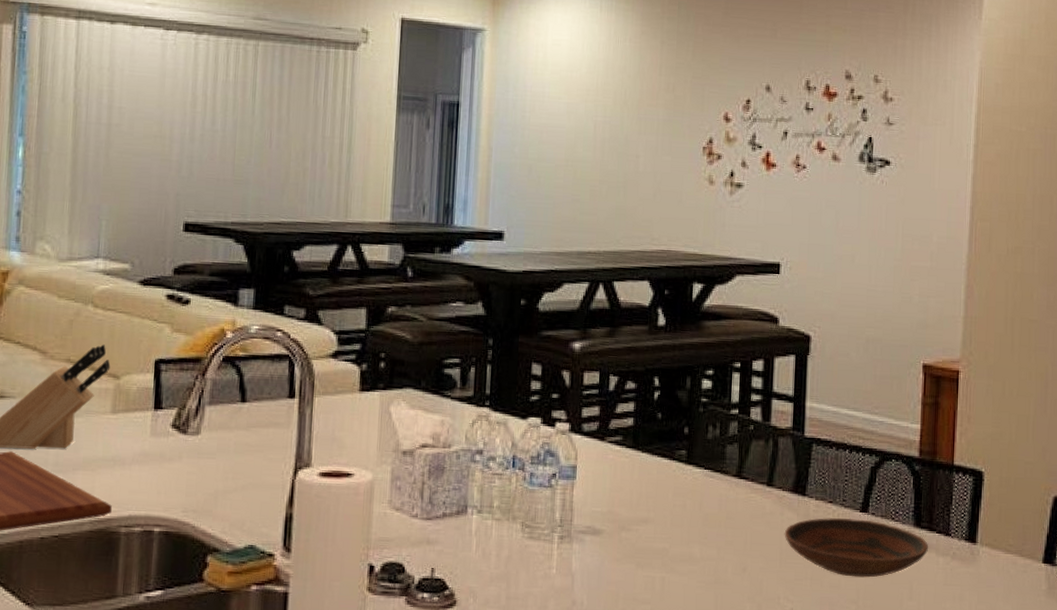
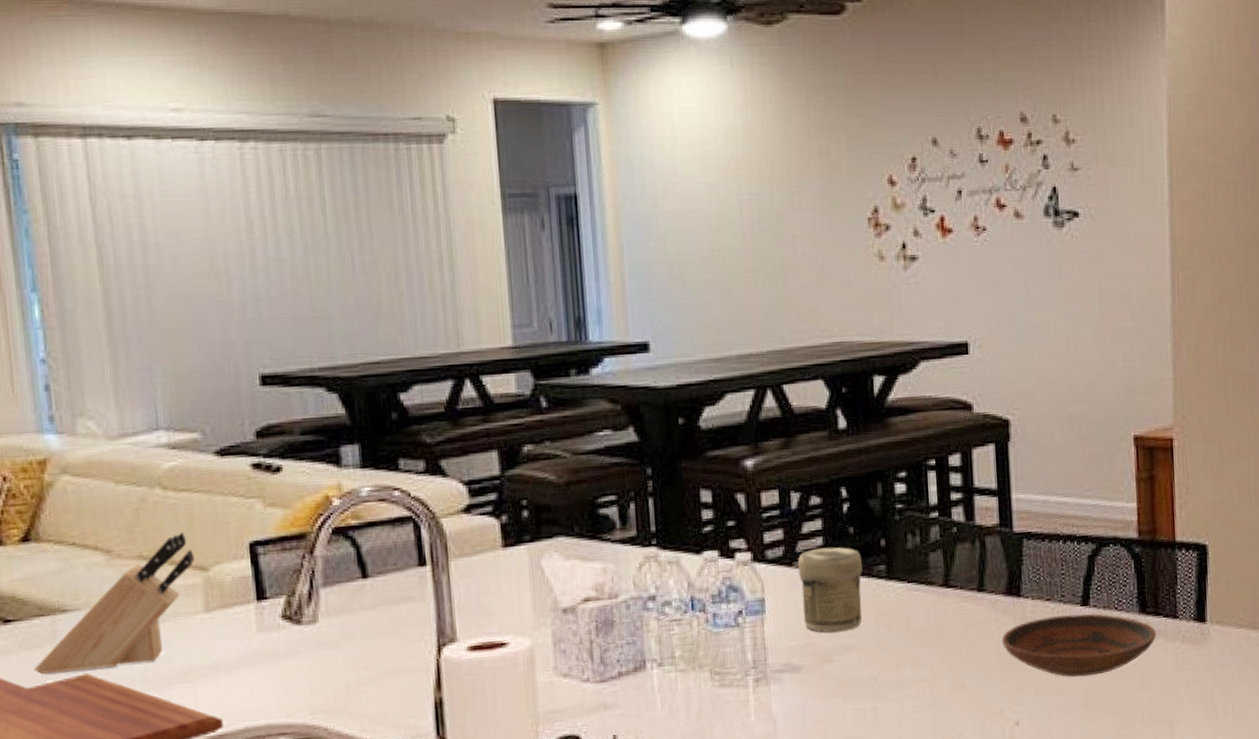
jar: none [608,427,666,505] -> present [797,547,862,633]

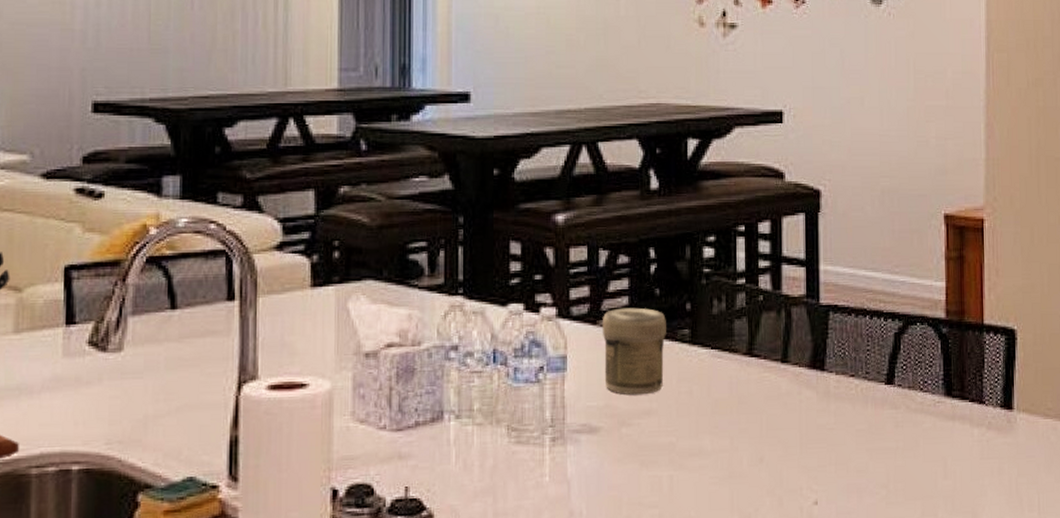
bowl: present [1001,614,1156,677] -> none [803,392,961,458]

